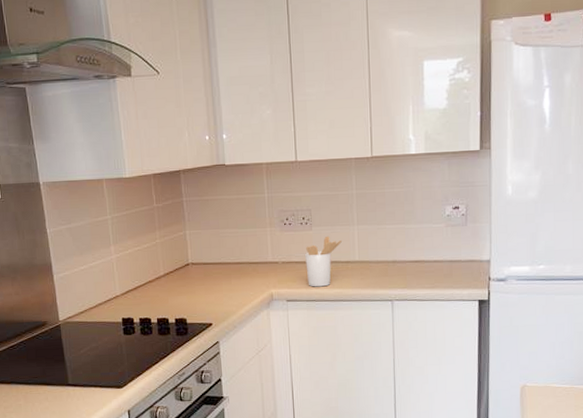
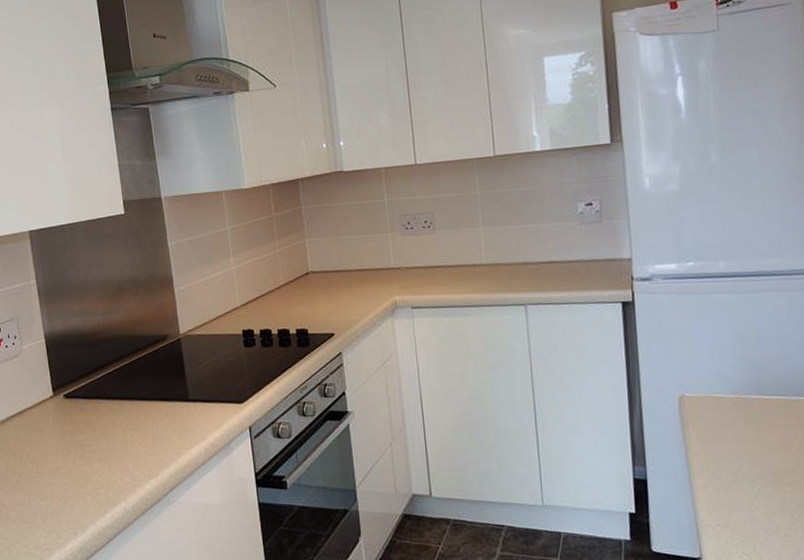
utensil holder: present [305,235,342,287] -> none [429,238,467,293]

